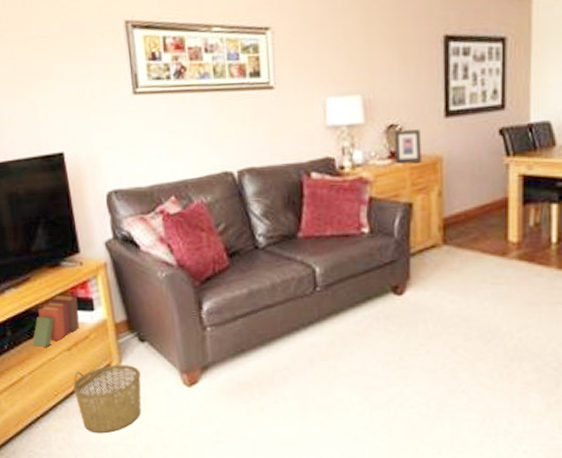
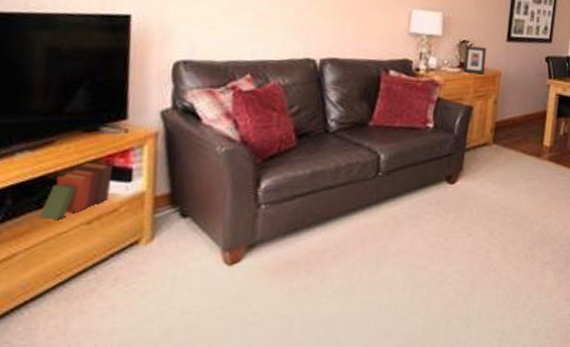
basket: present [73,365,141,434] -> none [84,241,175,319]

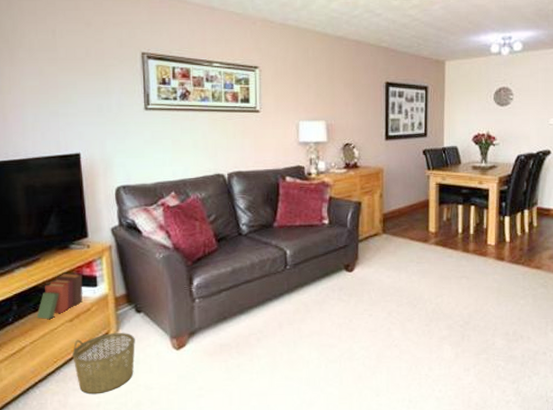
basket: none [84,241,175,319] -> present [72,333,135,395]
picture frame: present [463,46,487,75] -> none [349,148,368,173]

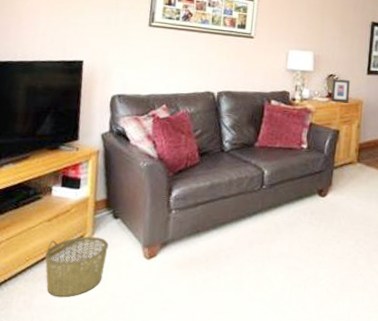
books: present [36,272,83,319] -> none [17,172,68,217]
picture frame: none [349,148,368,173] -> present [331,79,350,103]

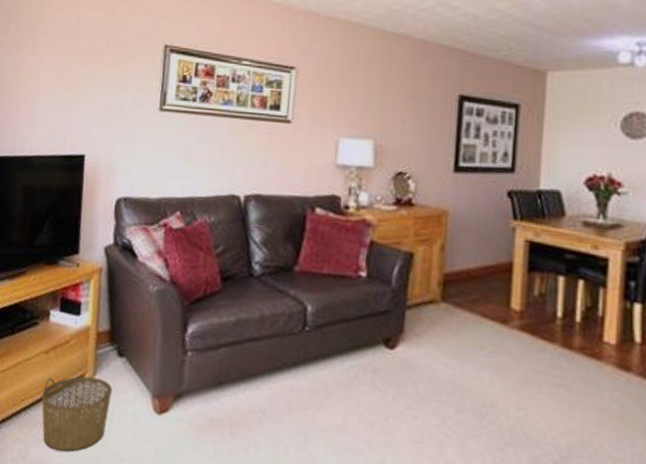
picture frame: present [331,79,350,103] -> none [400,178,428,214]

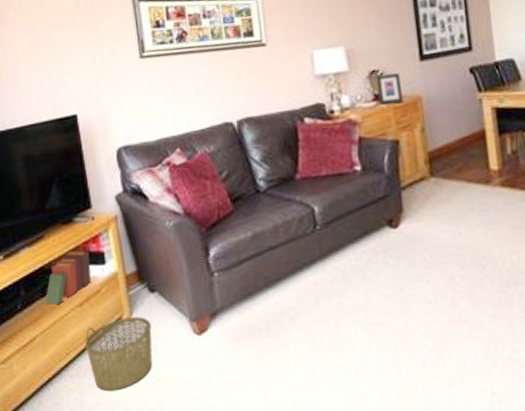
books: none [12,292,67,346] -> present [45,249,91,305]
picture frame: none [400,178,428,214] -> present [376,73,403,105]

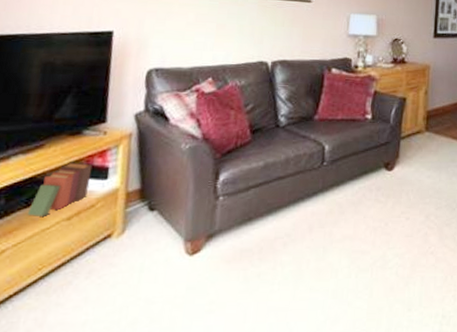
basket: present [85,317,153,392] -> none [62,234,143,311]
picture frame: present [376,73,403,105] -> none [396,43,416,68]

